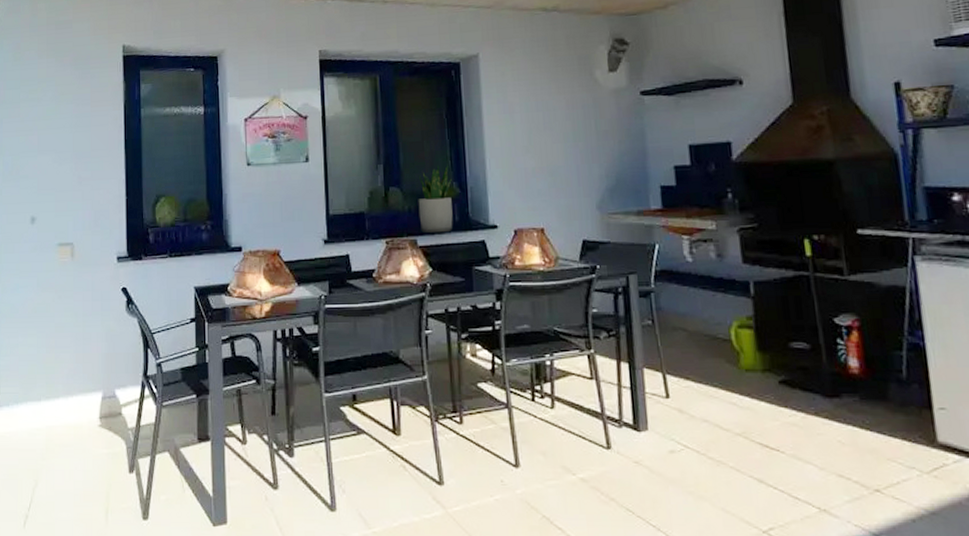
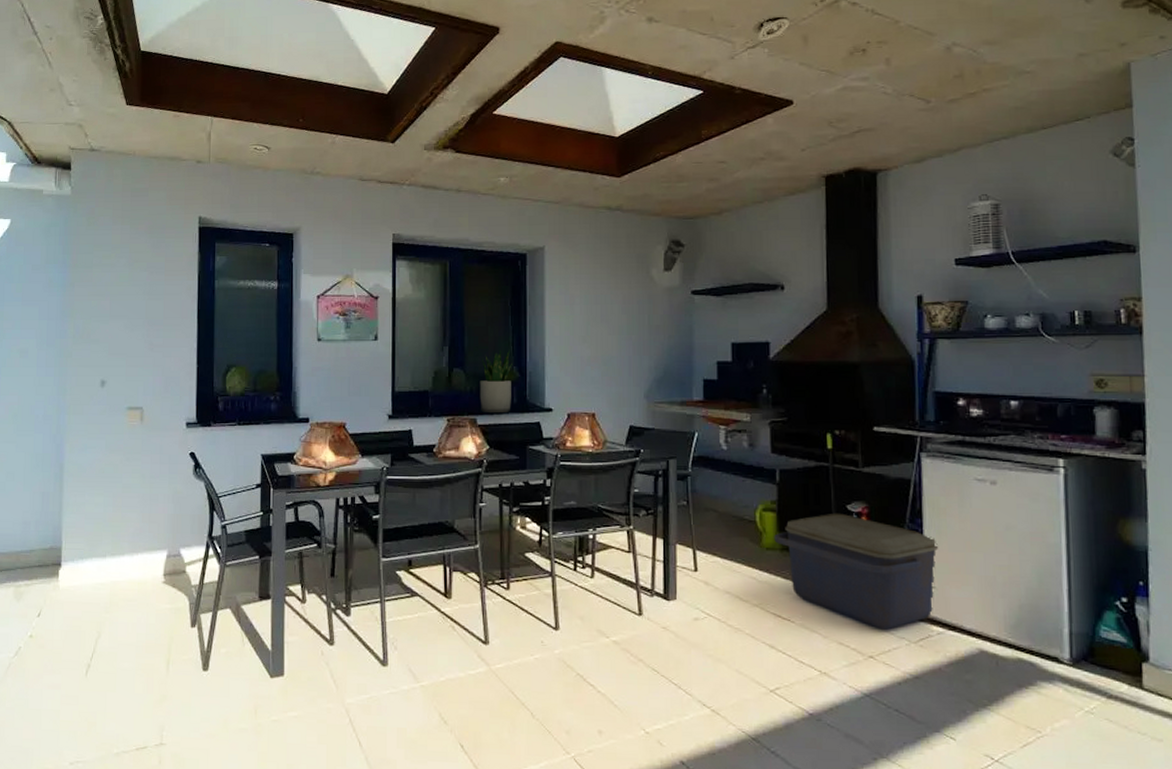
cooler: none [753,327,946,459] -> present [774,513,939,630]

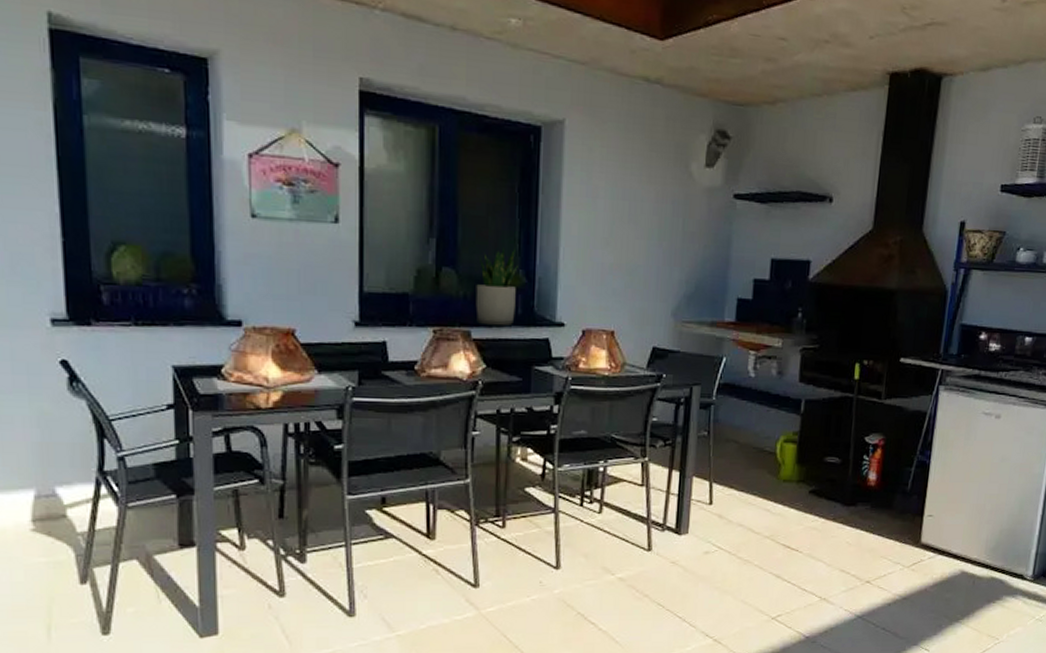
cooler: present [774,513,939,630] -> none [792,444,942,556]

